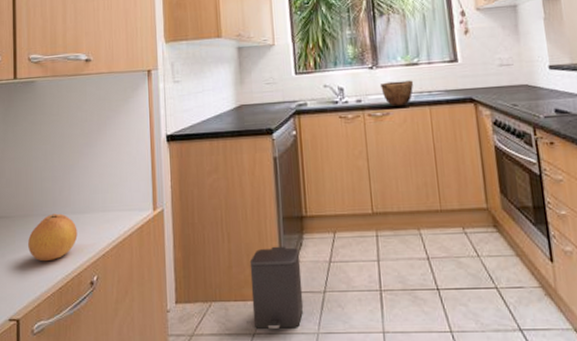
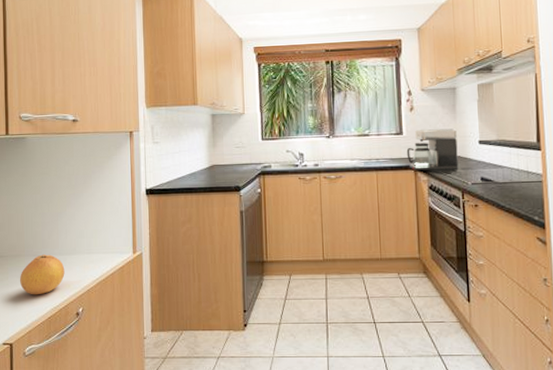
pedal bin: present [249,246,304,329] -> none [216,285,262,353]
bowl: present [380,80,414,108] -> none [335,149,364,172]
coffee maker: none [463,52,527,105] -> present [406,128,459,172]

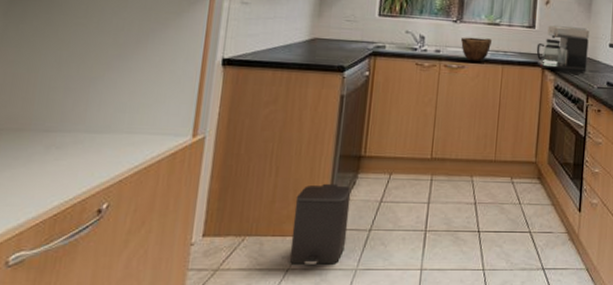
fruit: present [20,254,65,295] -> none [16,130,90,184]
pedal bin: none [216,285,262,353] -> present [289,183,352,264]
bowl: none [335,149,364,172] -> present [460,37,493,63]

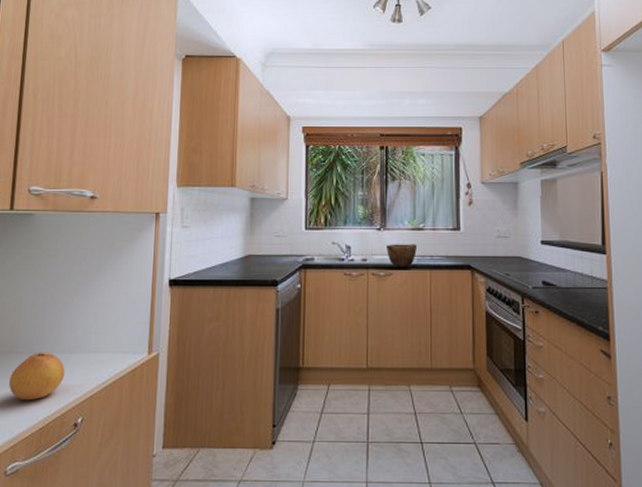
fruit: none [16,130,90,184] -> present [9,352,65,401]
pedal bin: present [289,183,352,264] -> none [240,395,293,476]
coffee maker: present [536,25,589,72] -> none [463,226,519,272]

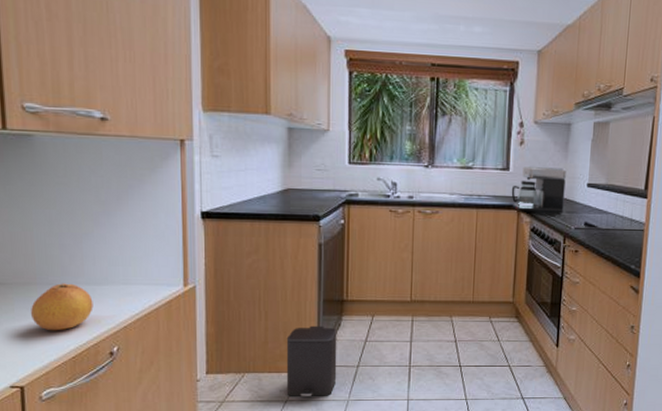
pedal bin: none [240,395,293,476] -> present [286,325,337,396]
bowl: present [385,244,418,269] -> none [433,182,466,207]
coffee maker: none [463,226,519,272] -> present [511,167,566,213]

